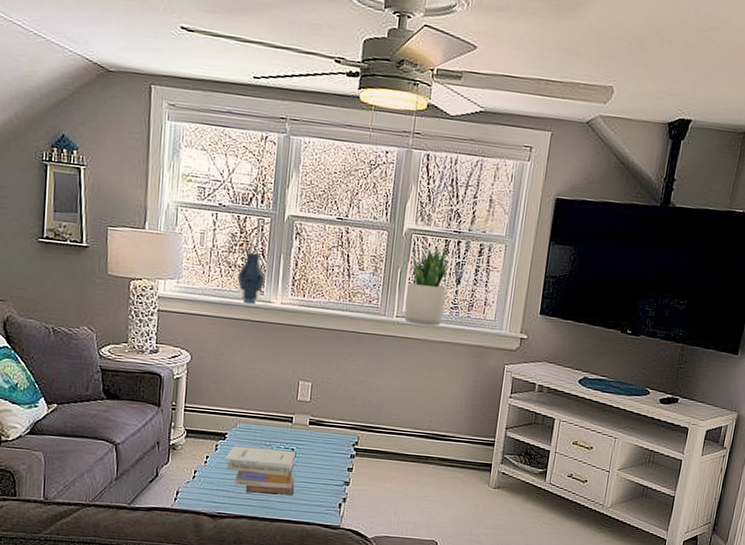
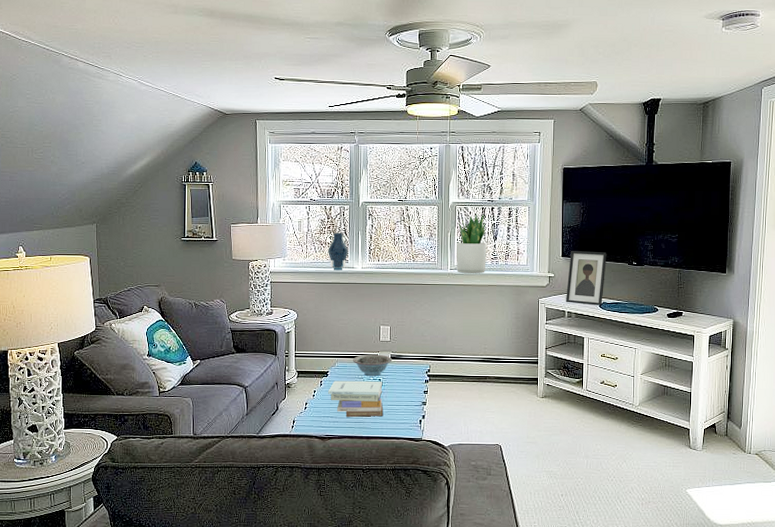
decorative bowl: none [259,416,311,445] -> present [352,354,392,377]
picture frame: none [538,308,597,381] -> present [566,251,608,306]

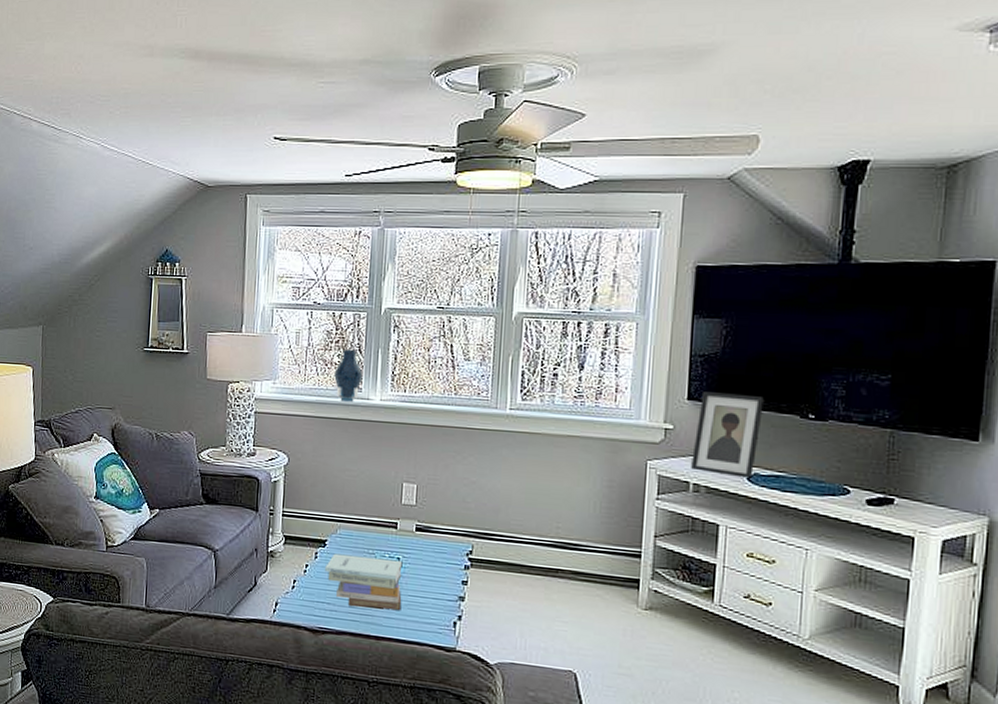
decorative bowl: present [352,354,392,377] -> none [361,521,418,554]
planter: present [456,212,488,274] -> none [519,328,571,419]

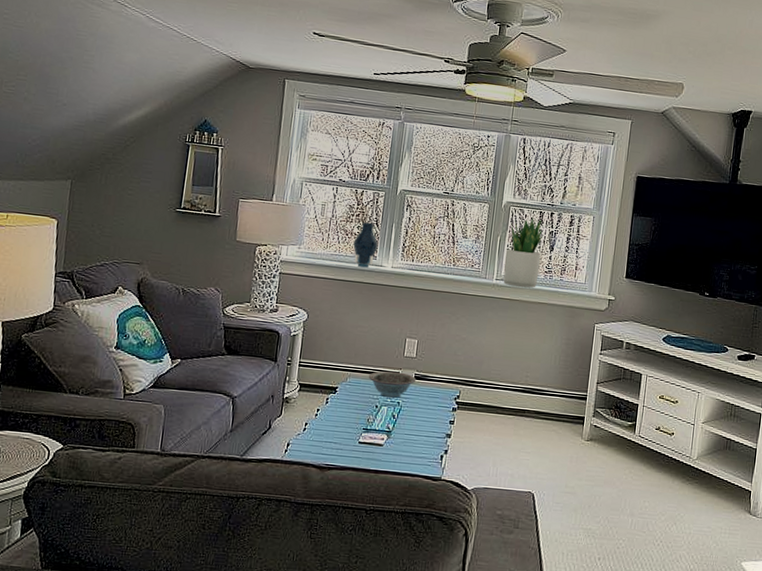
books: present [325,553,403,611] -> none [334,399,402,448]
decorative bowl: none [361,521,418,554] -> present [368,371,416,399]
planter: none [519,328,571,419] -> present [503,216,545,288]
picture frame: present [691,392,765,478] -> none [625,272,678,339]

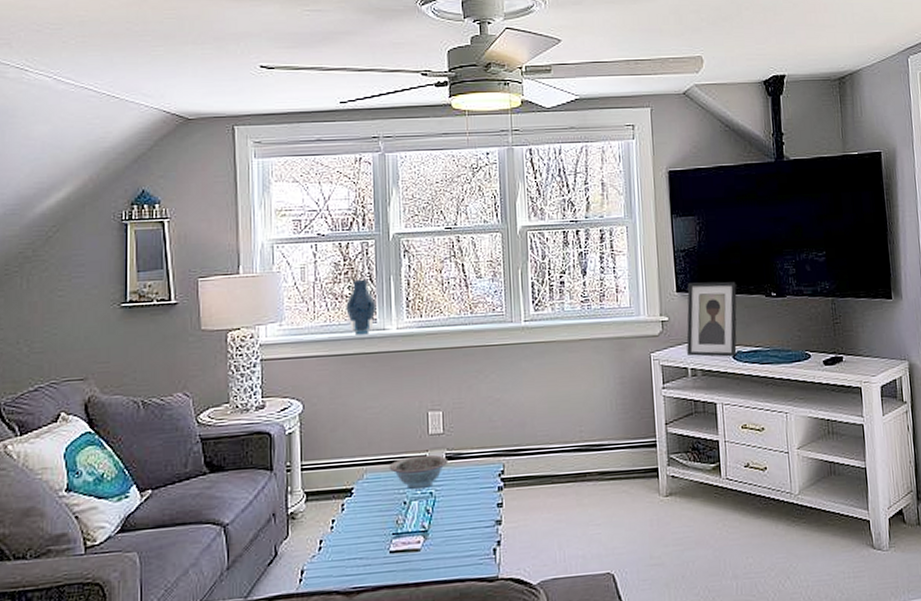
planter: present [503,216,545,288] -> none [530,238,574,326]
picture frame: none [625,272,678,339] -> present [686,281,737,357]

